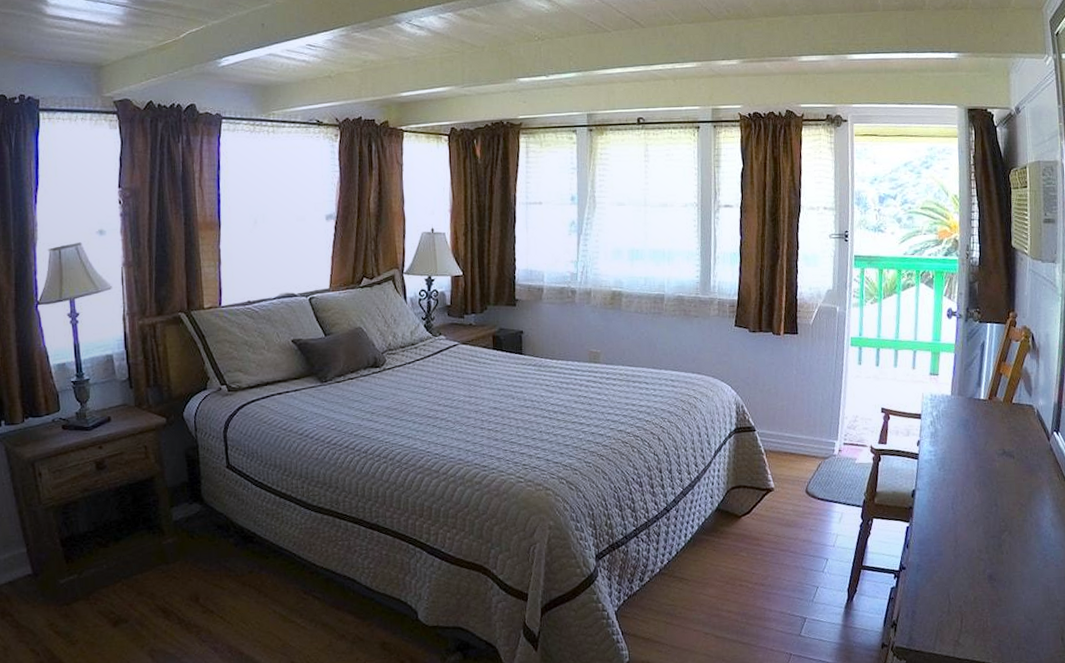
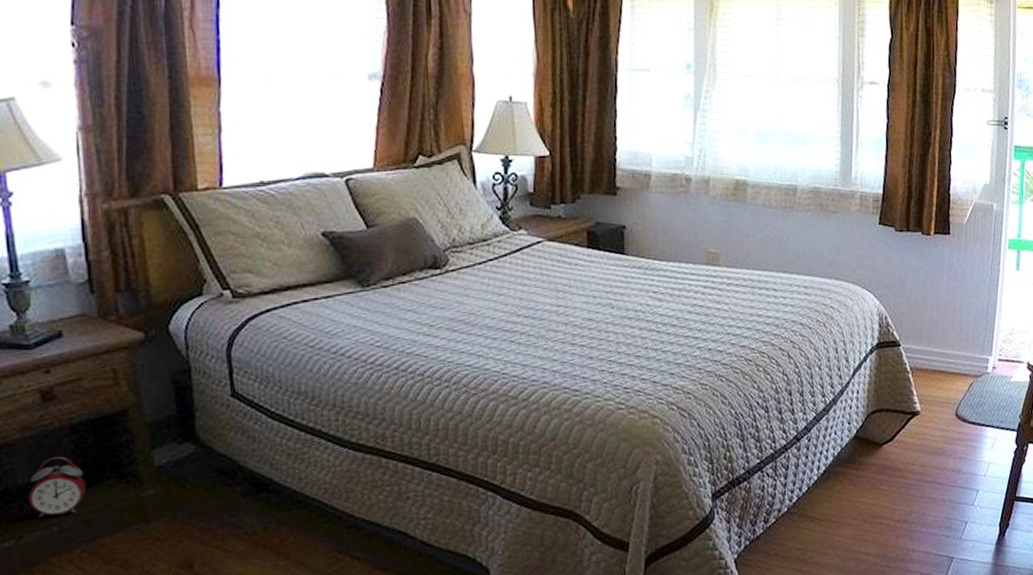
alarm clock: none [87,512,126,558] -> present [28,457,87,518]

